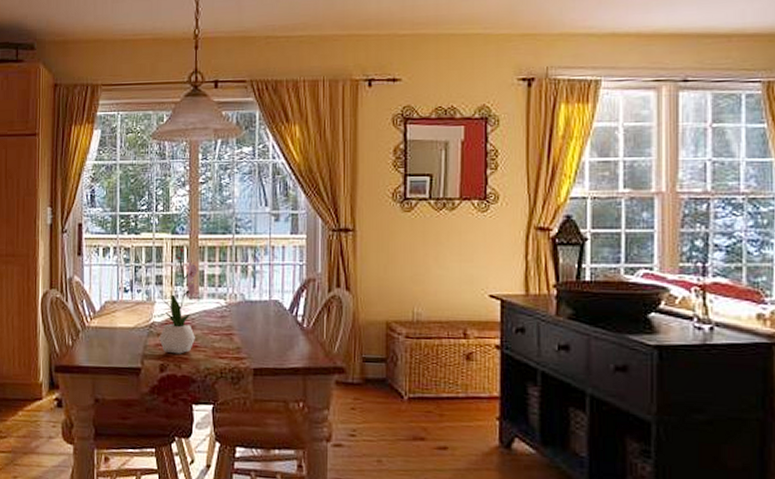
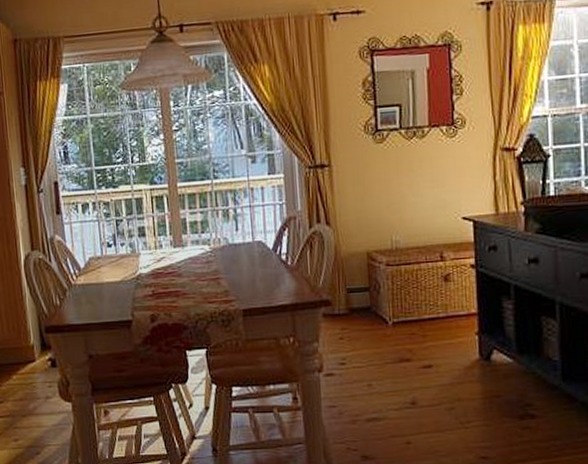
flower arrangement: present [159,248,197,354] -> none [143,198,183,303]

